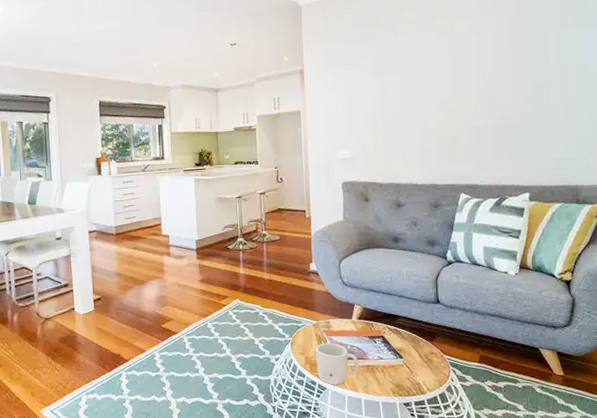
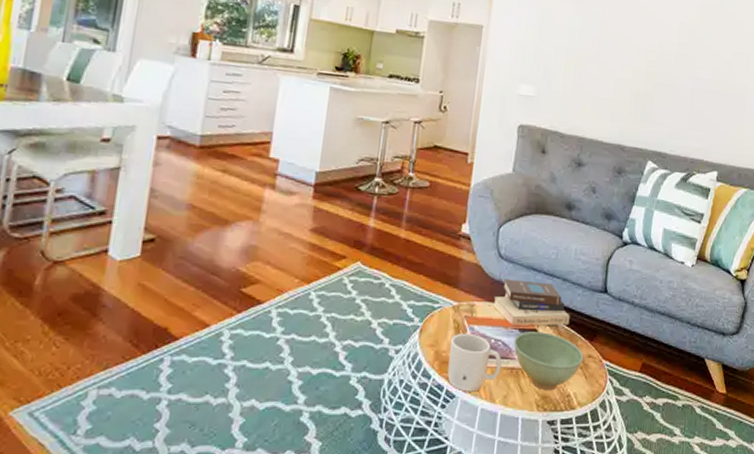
books: none [344,300,410,335] -> present [493,279,570,327]
bowl: none [366,337,427,381] -> present [513,331,584,391]

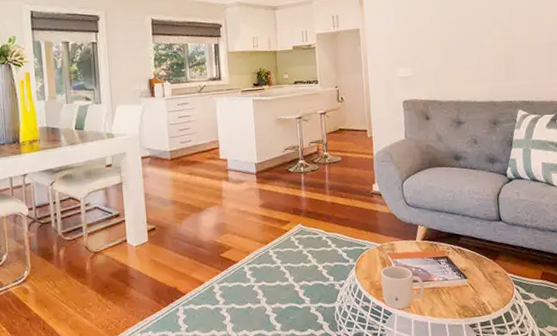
books: present [493,279,570,327] -> none [408,219,474,257]
bowl: present [513,331,584,391] -> none [430,257,491,302]

